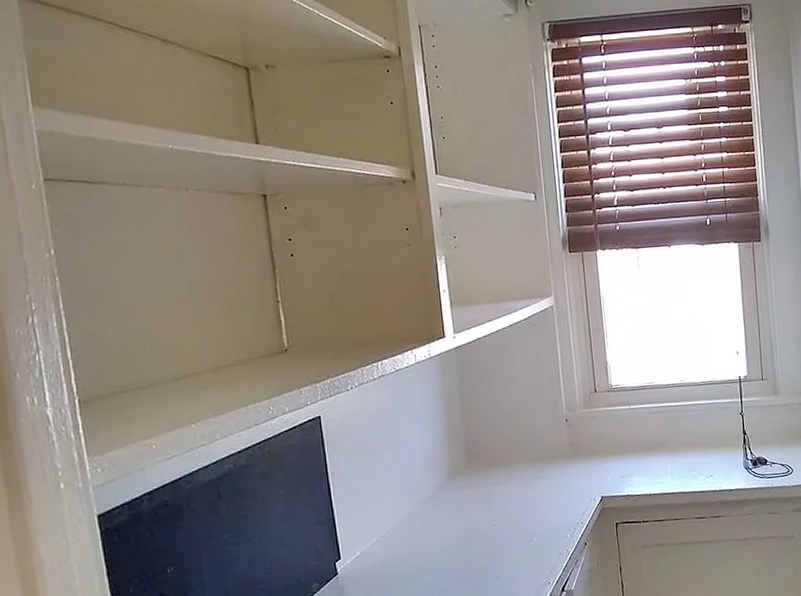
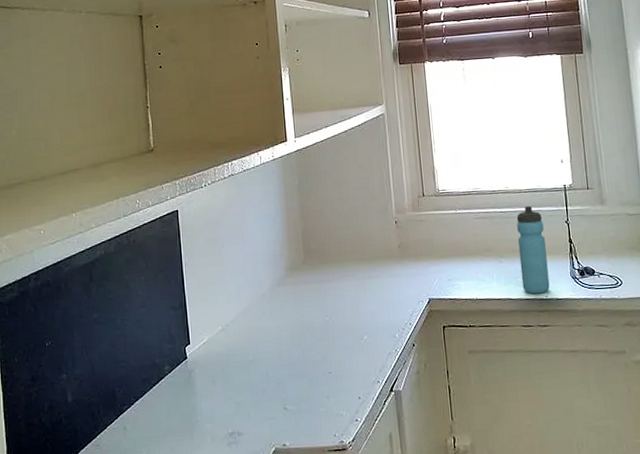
water bottle: none [691,398,723,487] -> present [516,205,550,294]

